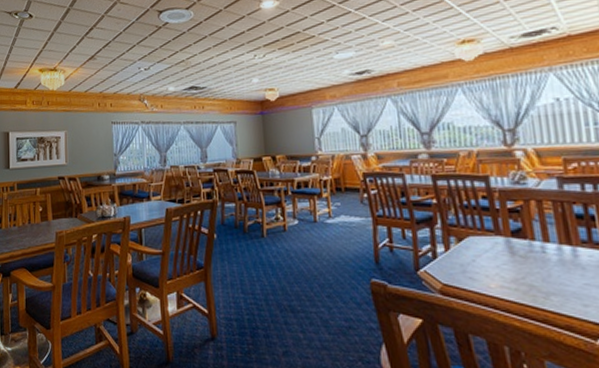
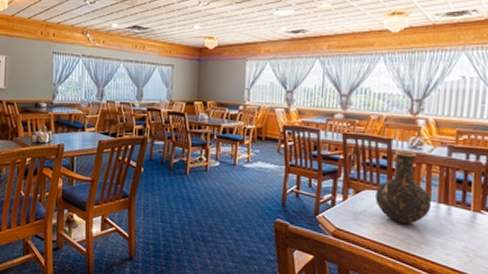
vase: none [482,188,553,272] -> present [375,151,432,224]

